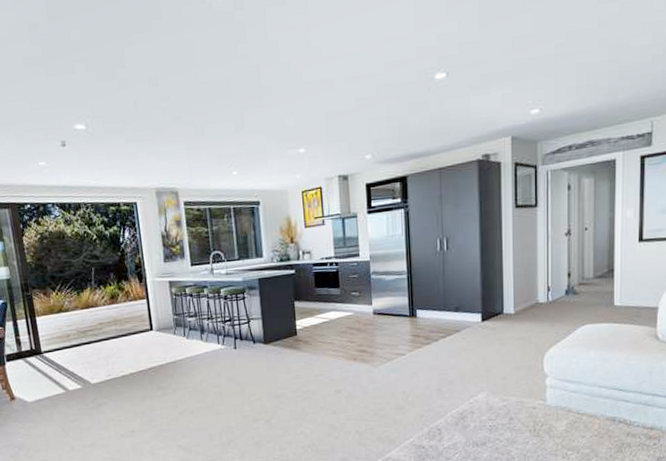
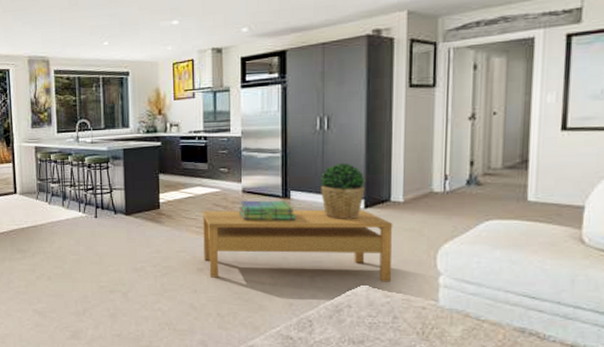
coffee table: none [337,323,507,398] -> present [202,209,393,282]
stack of books: none [370,320,423,341] -> present [238,200,296,221]
potted plant: none [443,280,481,333] -> present [321,162,365,219]

